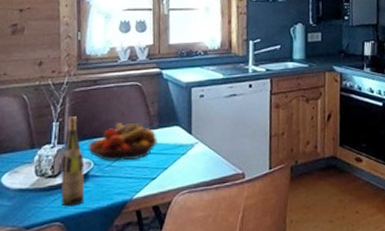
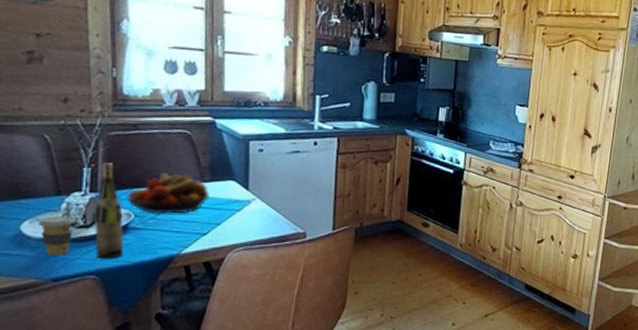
coffee cup: none [16,167,45,205] -> present [38,216,75,255]

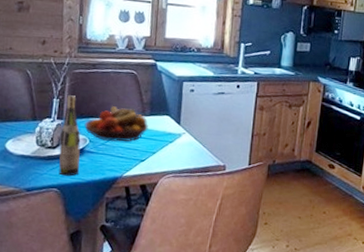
coffee cup: present [38,216,75,255] -> none [18,137,45,170]

